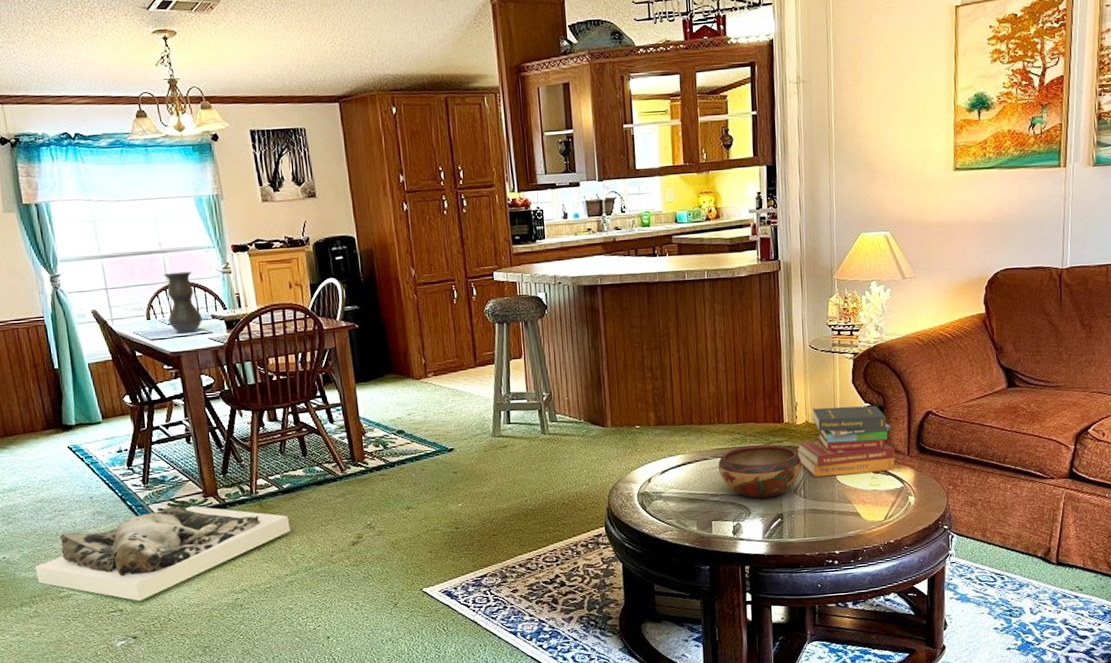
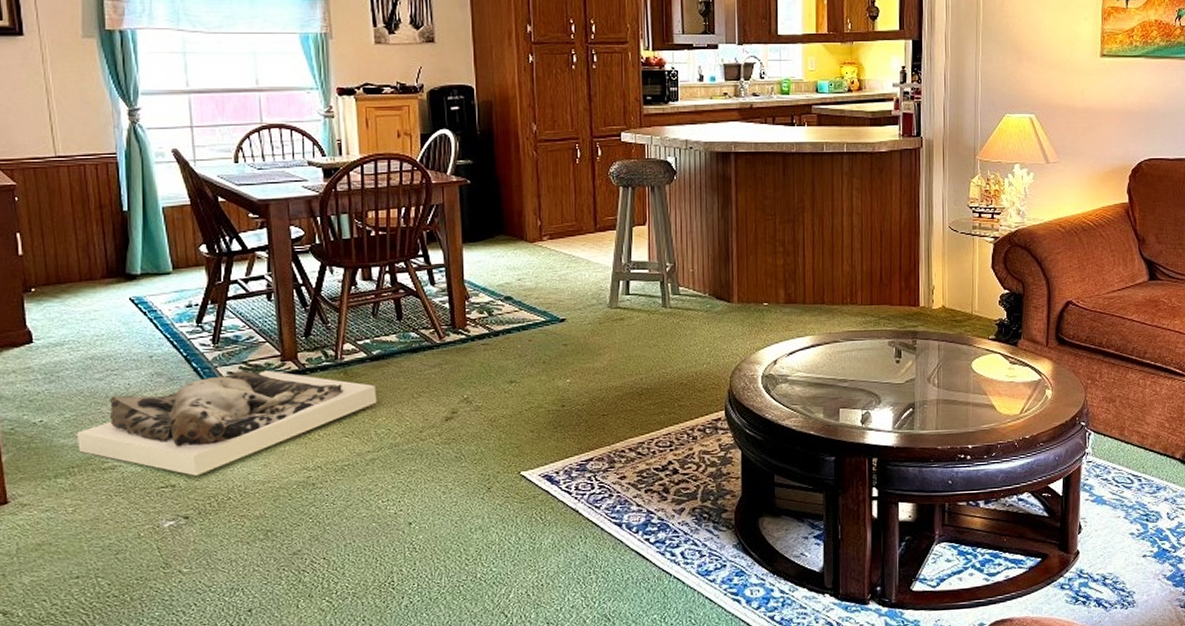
vase: present [162,271,202,335] -> none [257,113,297,181]
decorative bowl: present [718,444,802,499] -> none [849,328,937,386]
books: present [796,405,895,477] -> none [932,292,1033,366]

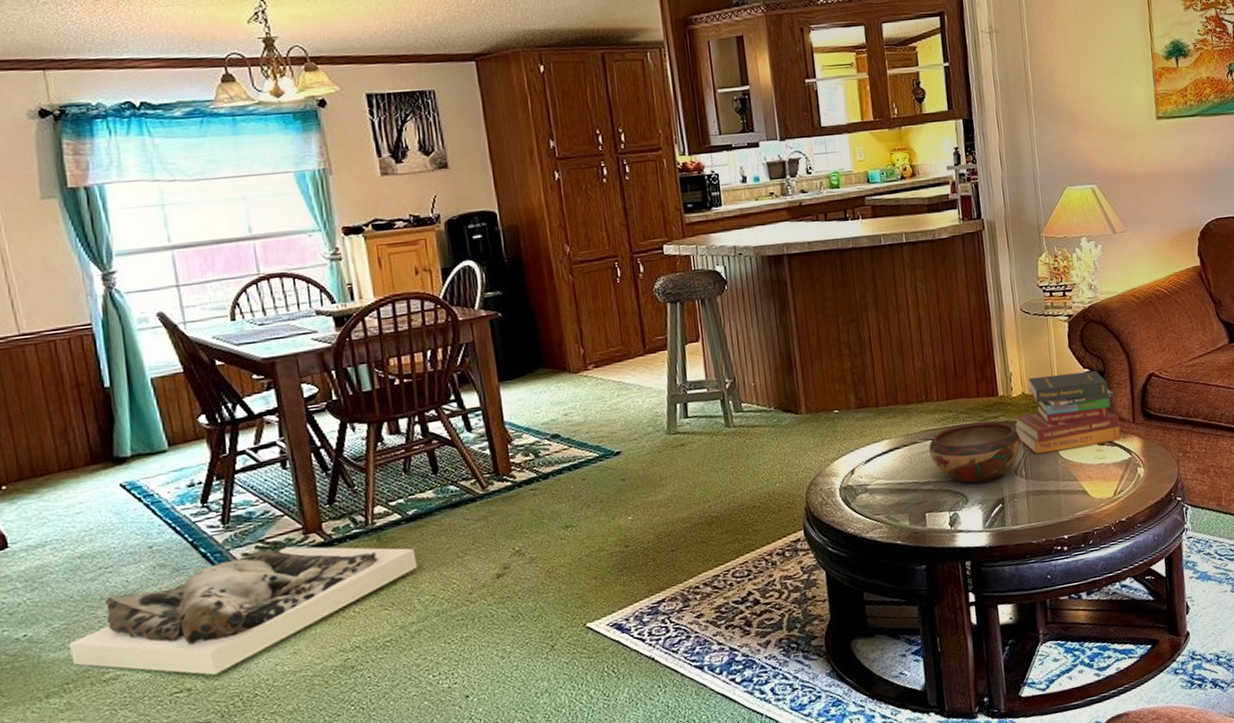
decorative bowl: none [849,328,937,386] -> present [929,421,1021,484]
books: none [932,292,1033,366] -> present [1014,370,1121,455]

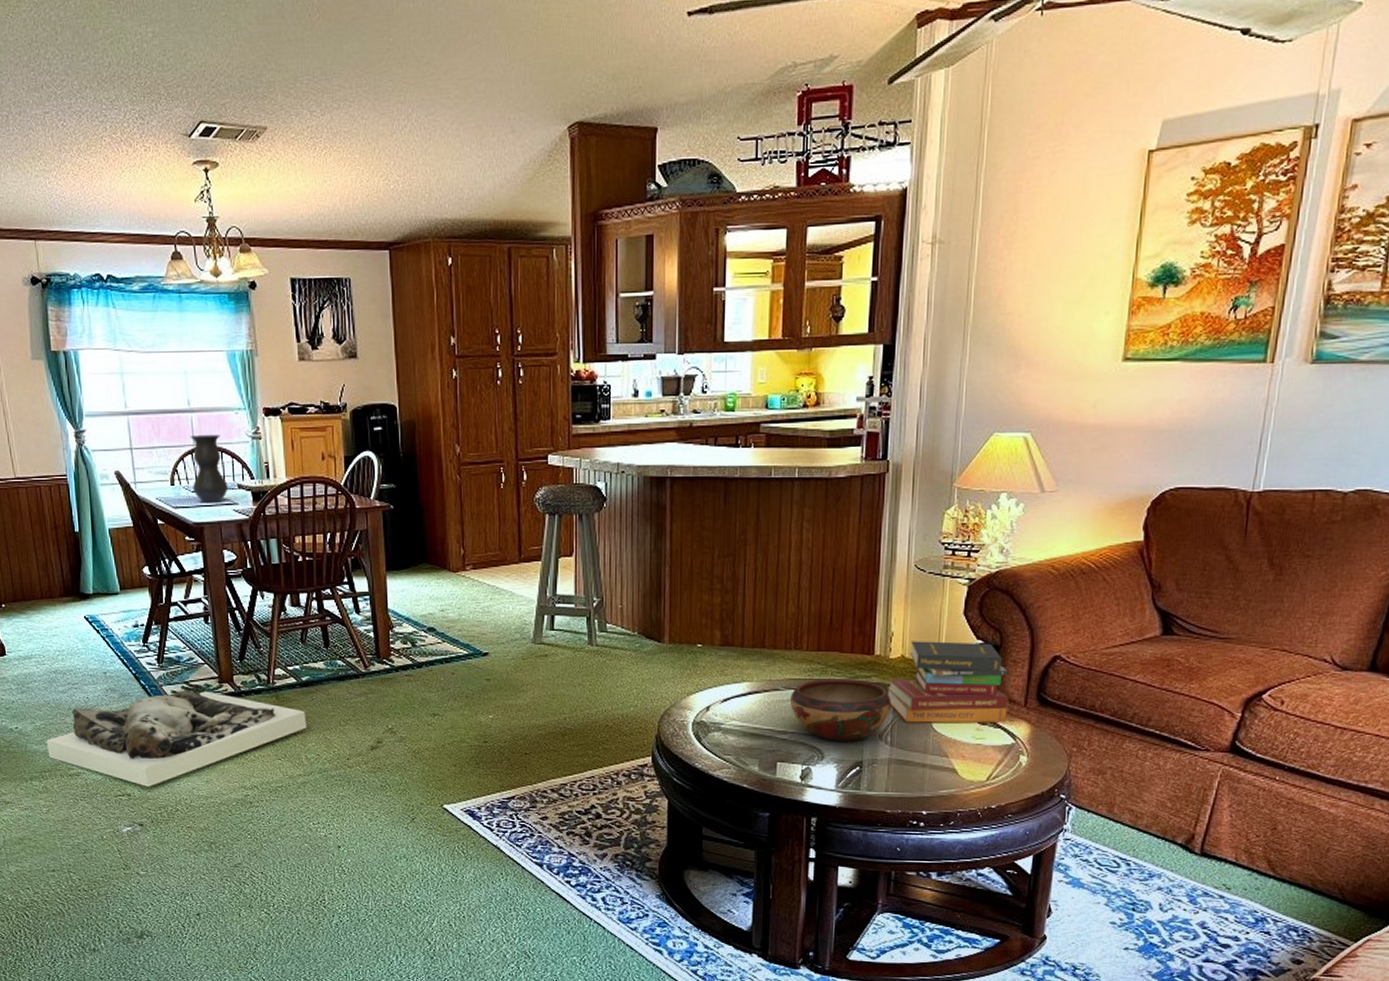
vase: none [252,259,304,337] -> present [189,434,228,504]

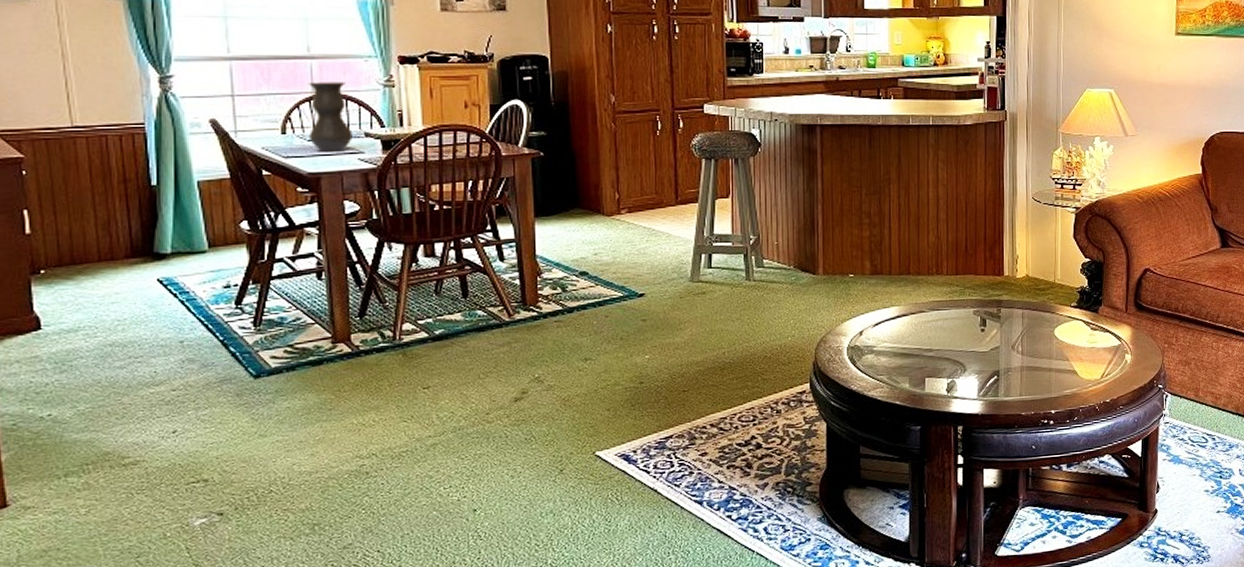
dog bed: present [46,689,307,787] -> none [91,353,439,469]
decorative bowl: present [790,677,892,741] -> none [935,297,1021,355]
books: present [887,641,1008,723] -> none [1016,261,1113,333]

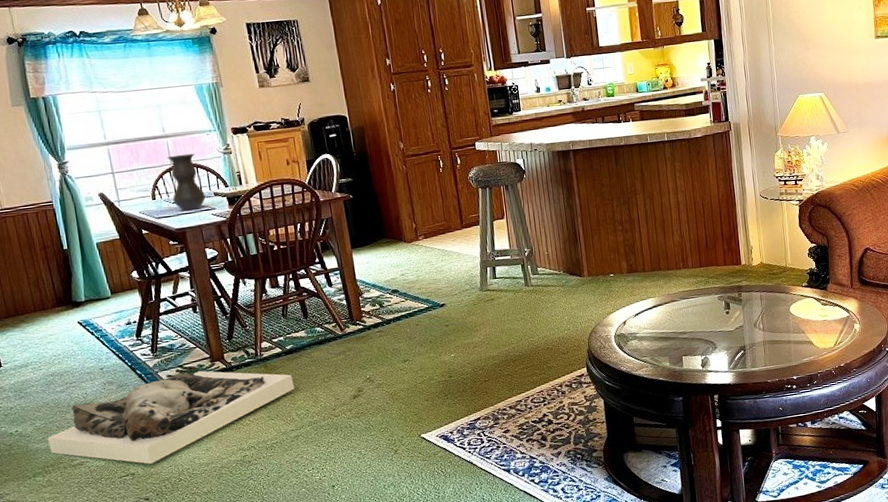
dog bed: none [91,353,439,469] -> present [47,370,295,464]

